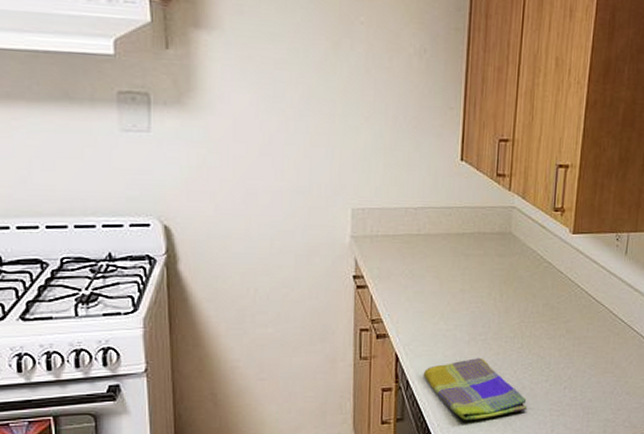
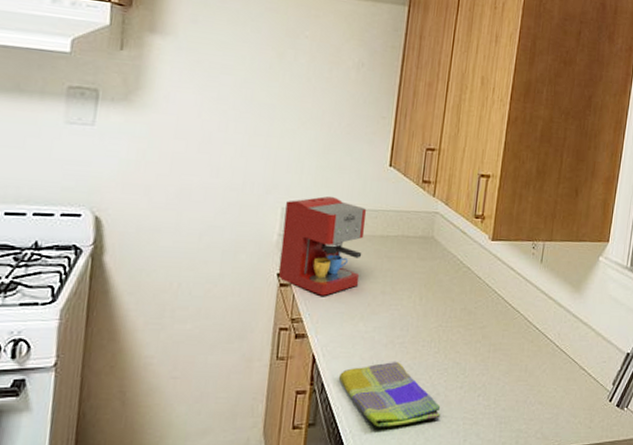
coffee maker: none [354,194,440,296] -> present [279,196,367,296]

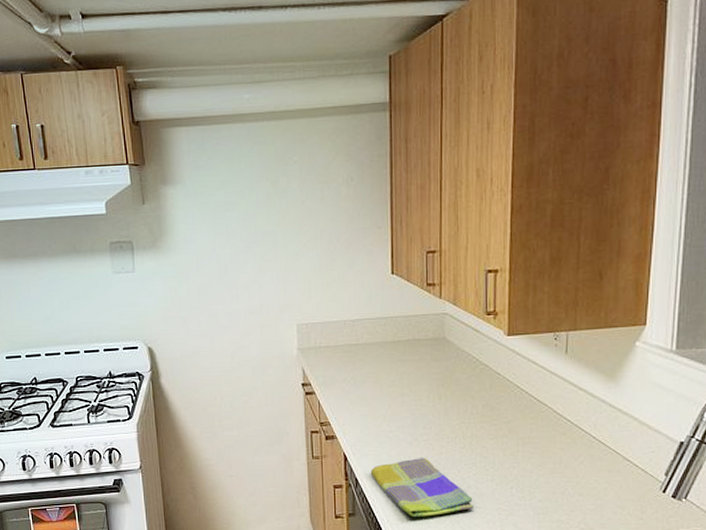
coffee maker: present [279,196,367,296] -> none [300,309,377,401]

